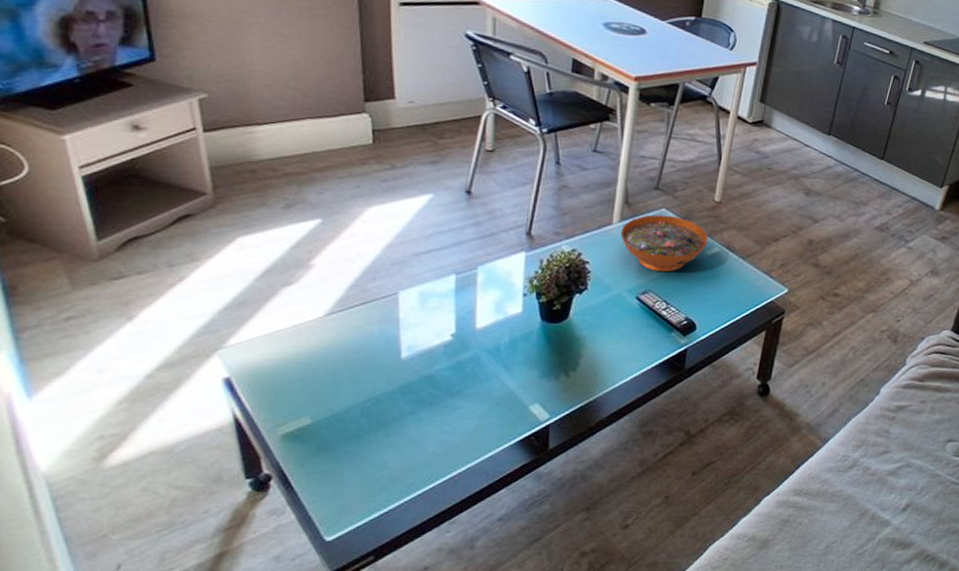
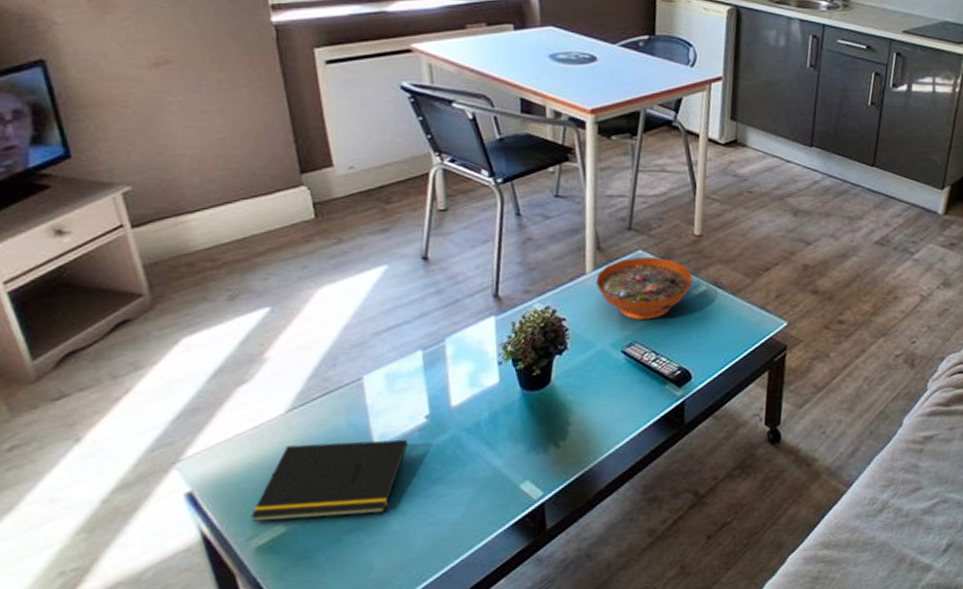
notepad: none [281,346,433,417] -> present [251,439,409,522]

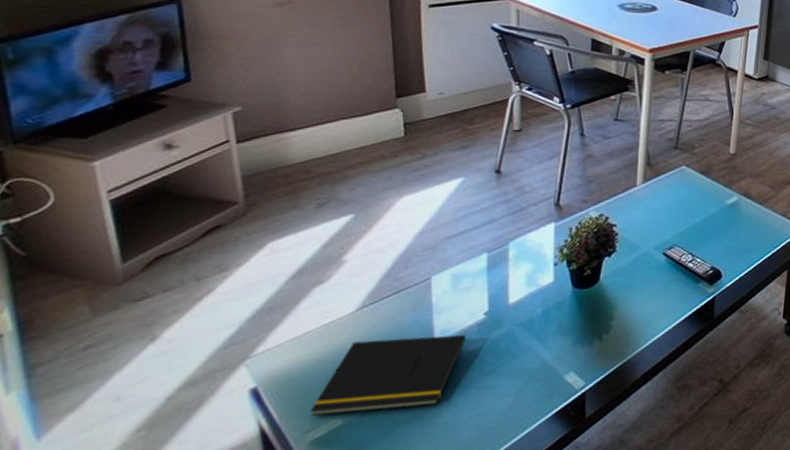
decorative bowl: present [596,256,693,320] -> none [645,171,727,226]

